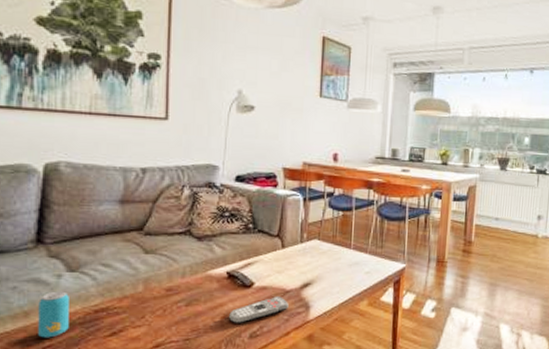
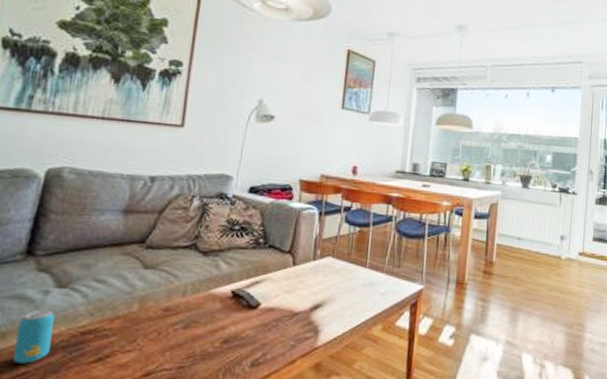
remote control: present [229,296,289,324] -> none [230,319,296,351]

